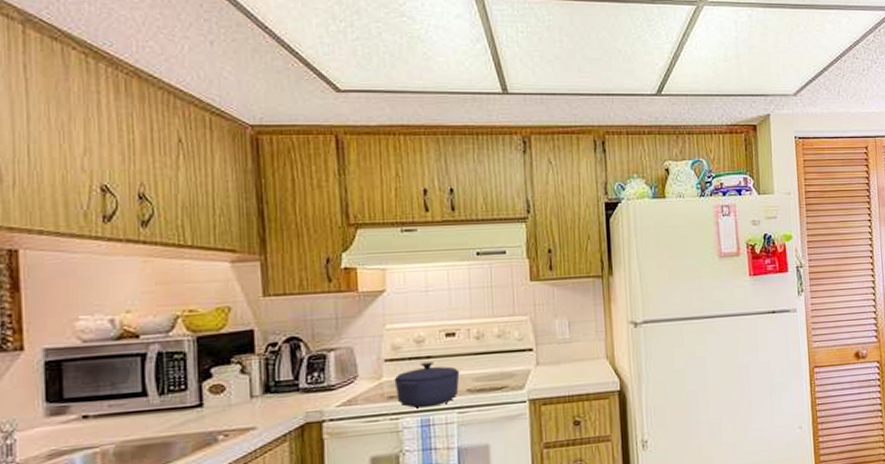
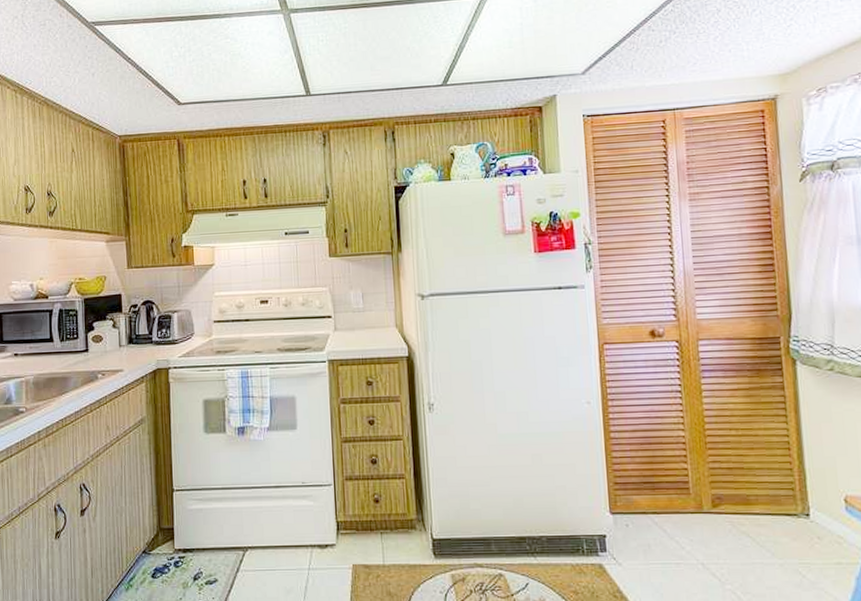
cooking pot: present [394,361,460,409] -> none [221,324,272,363]

